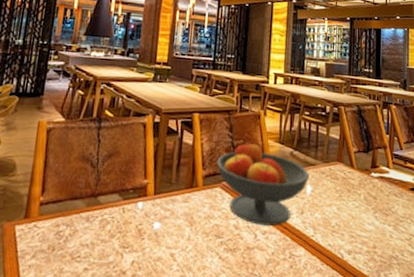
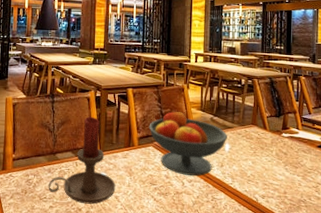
candle holder: none [84,147,172,265] -> present [48,116,116,204]

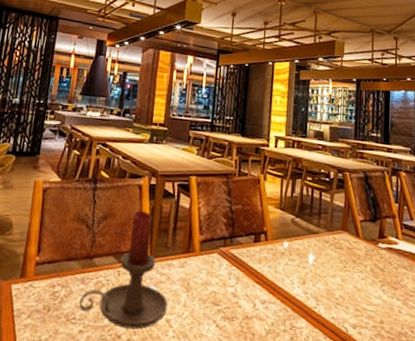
fruit bowl: present [149,110,227,176] -> none [214,206,312,295]

